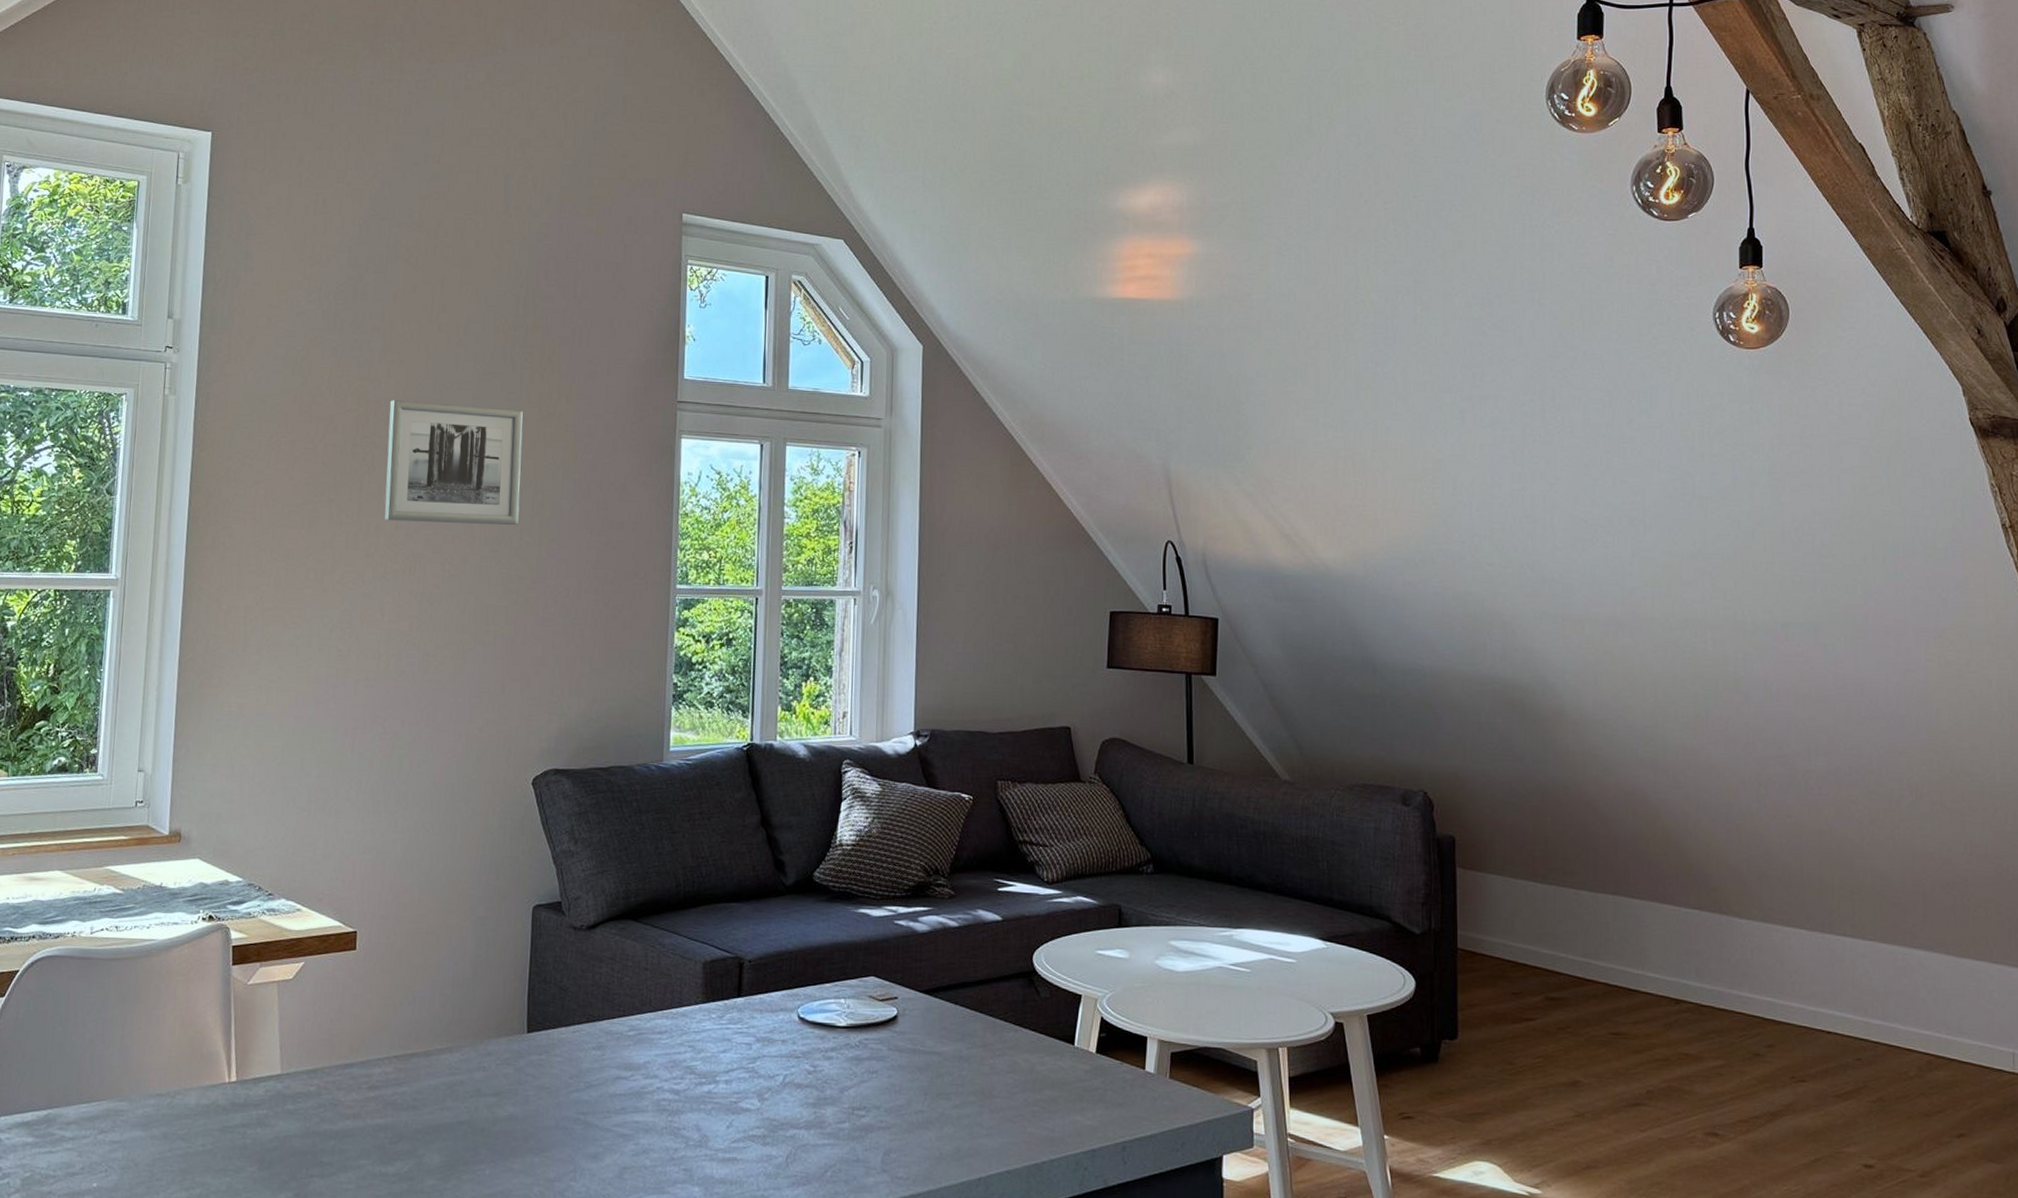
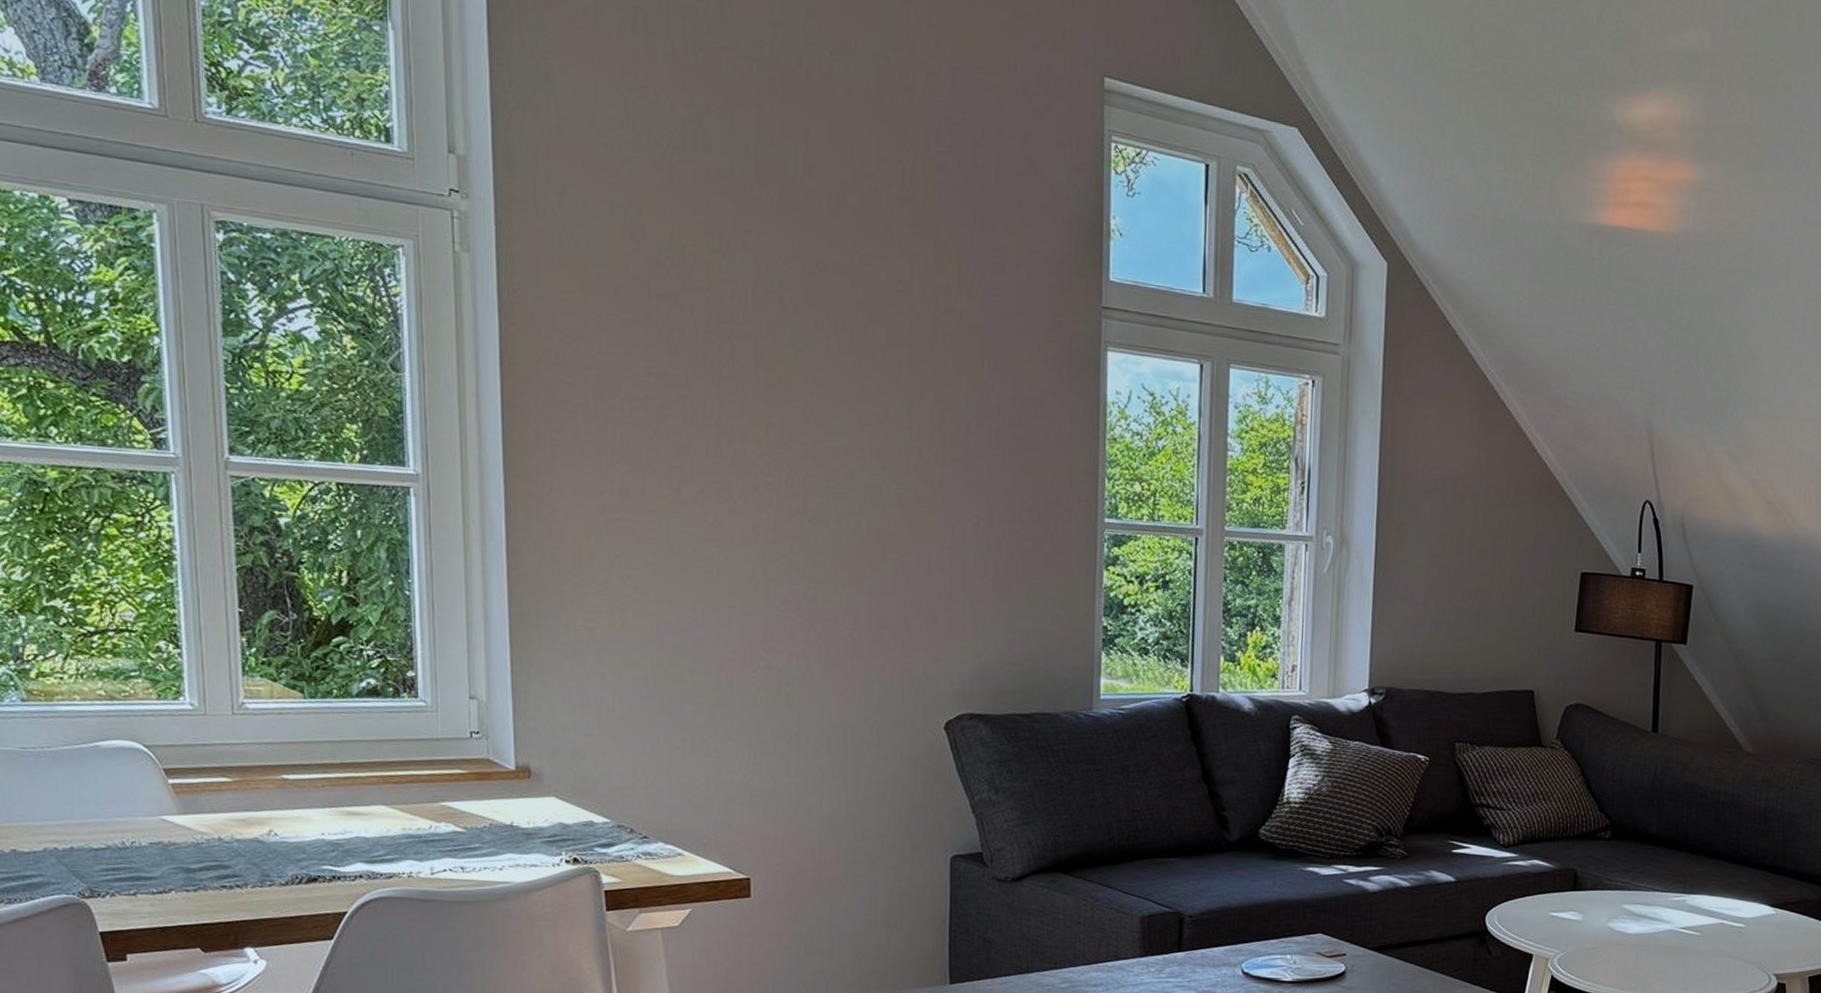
wall art: present [384,400,523,525] -> none [749,279,917,439]

